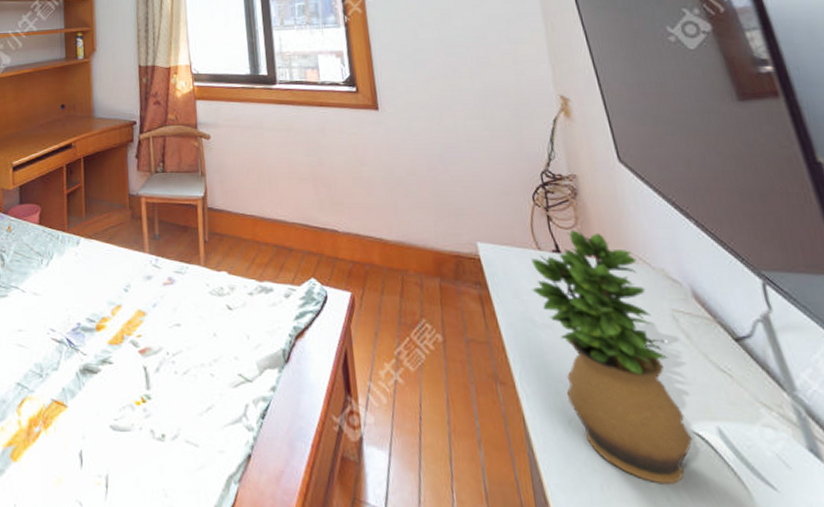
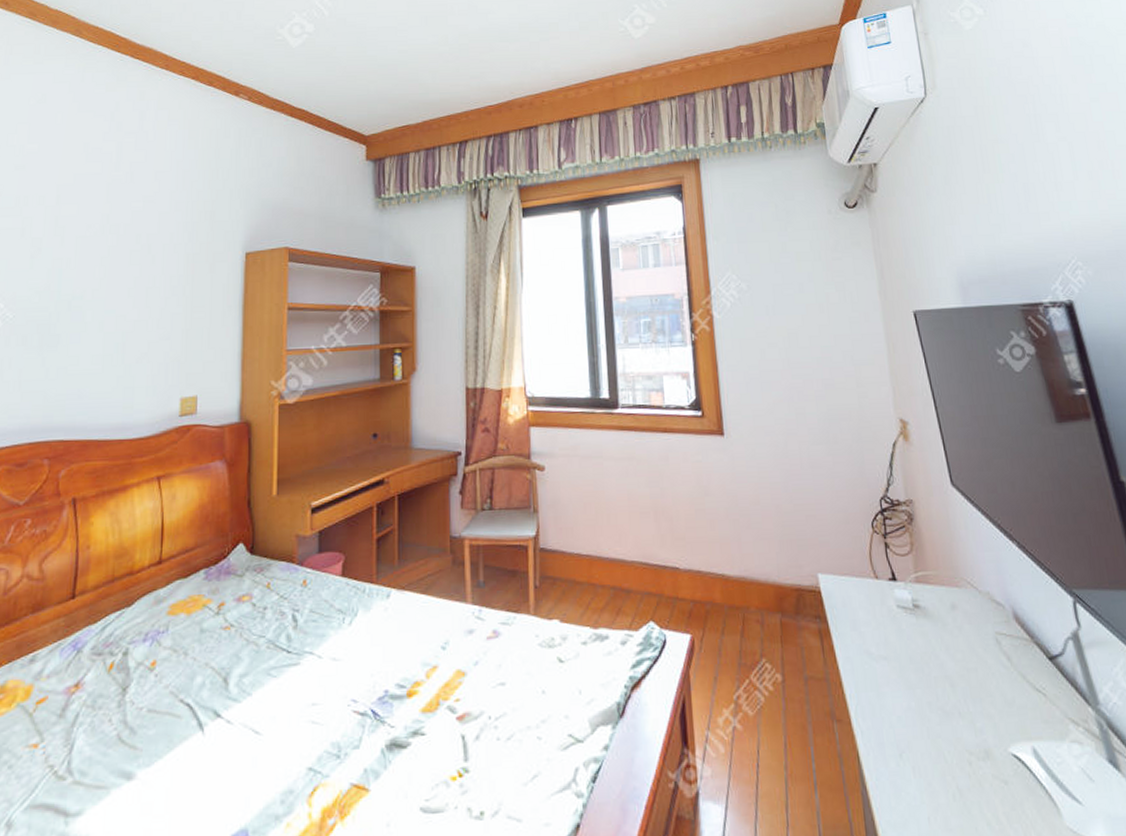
potted plant: present [531,228,693,485] -> none [868,555,1011,810]

